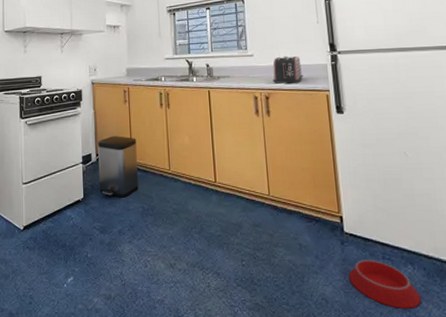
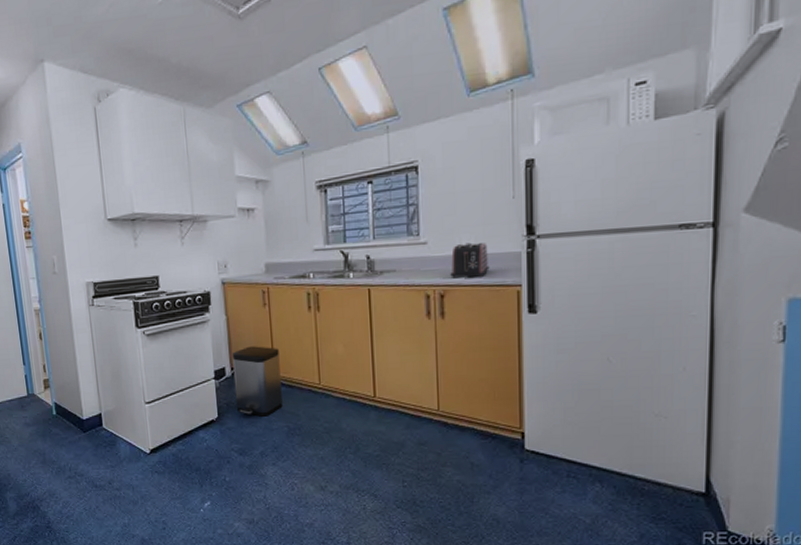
pet bowl: present [348,260,421,309] -> none [525,478,606,528]

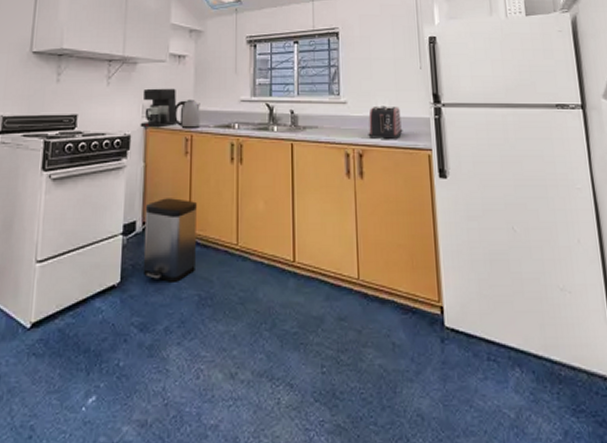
coffee maker: none [216,243,252,284] -> present [140,88,177,128]
kettle: none [248,252,275,283] -> present [174,99,200,129]

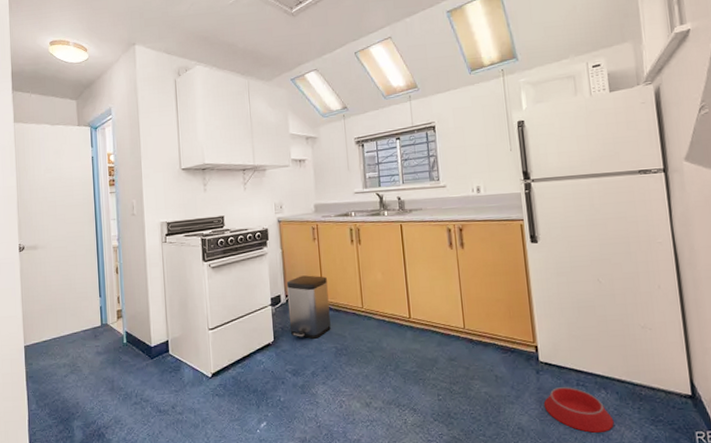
coffee maker: present [140,88,177,128] -> none [273,188,304,222]
kettle: present [174,99,200,129] -> none [300,195,323,220]
toaster: present [368,105,403,140] -> none [466,185,497,215]
pet bowl: none [448,362,530,424] -> present [543,387,614,433]

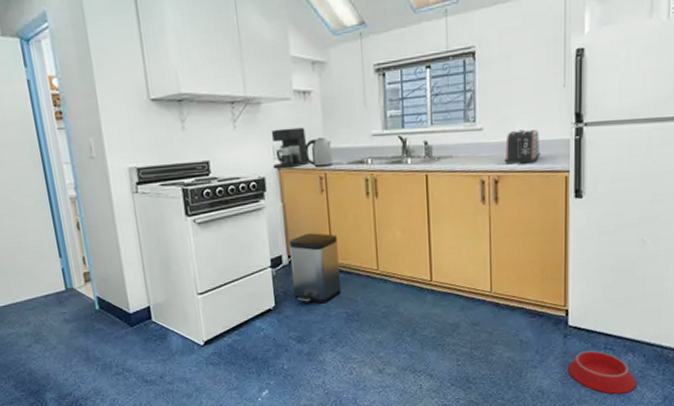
coffee maker: none [273,188,304,222] -> present [271,127,309,169]
kettle: none [300,195,323,220] -> present [305,137,333,168]
toaster: none [466,185,497,215] -> present [504,129,541,165]

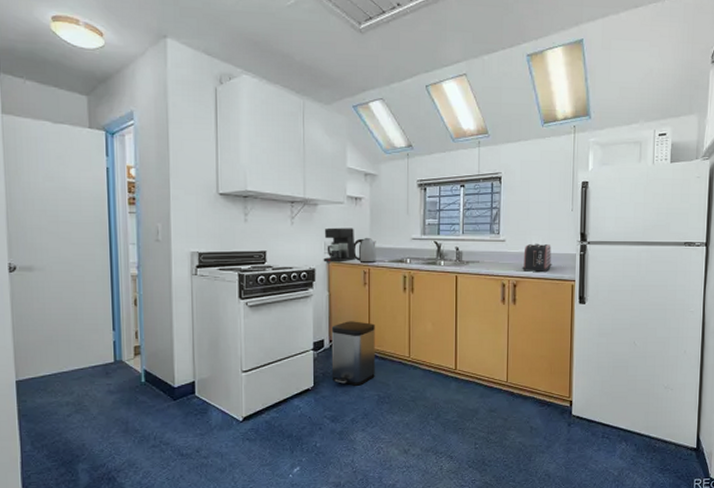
pet bowl: present [567,350,637,394] -> none [571,439,629,479]

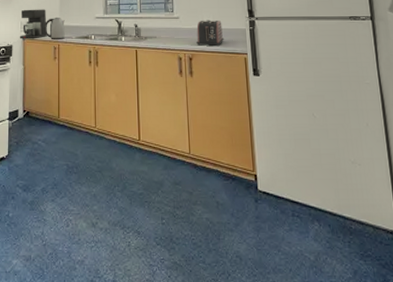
pedal bin: present [331,321,375,386] -> none [24,92,64,155]

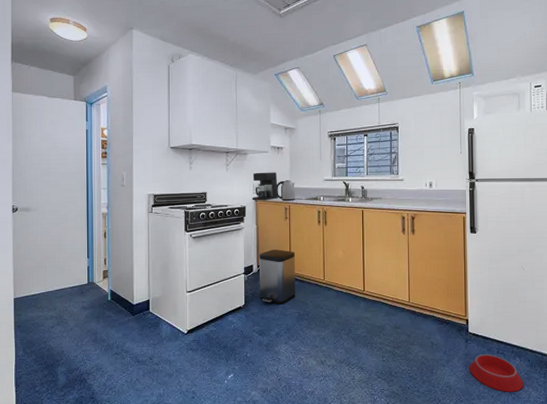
pedal bin: none [24,92,64,155] -> present [259,249,295,305]
toaster: present [196,20,224,47] -> none [419,181,445,207]
pet bowl: none [261,217,326,265] -> present [469,354,524,392]

